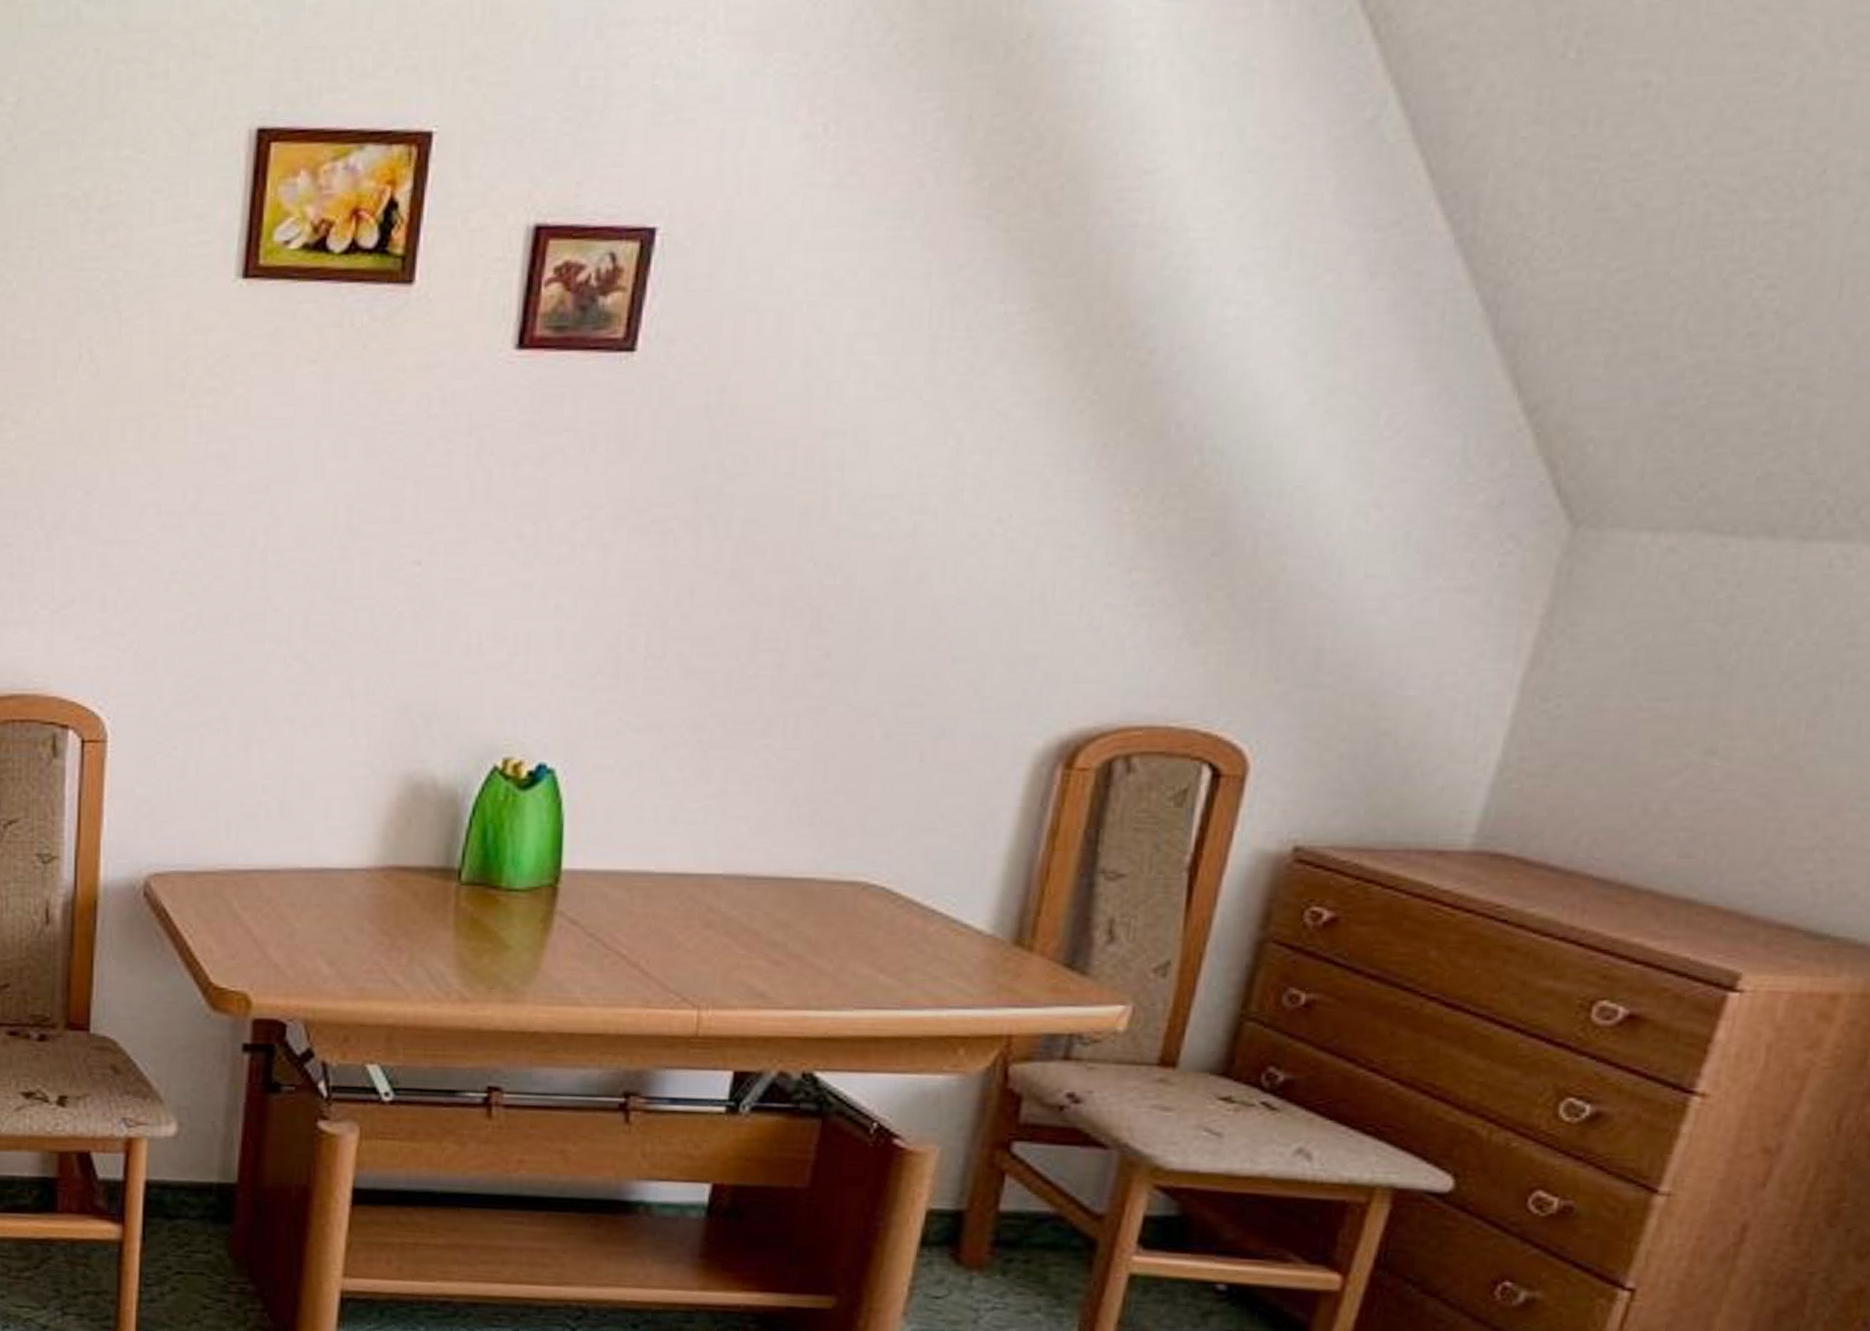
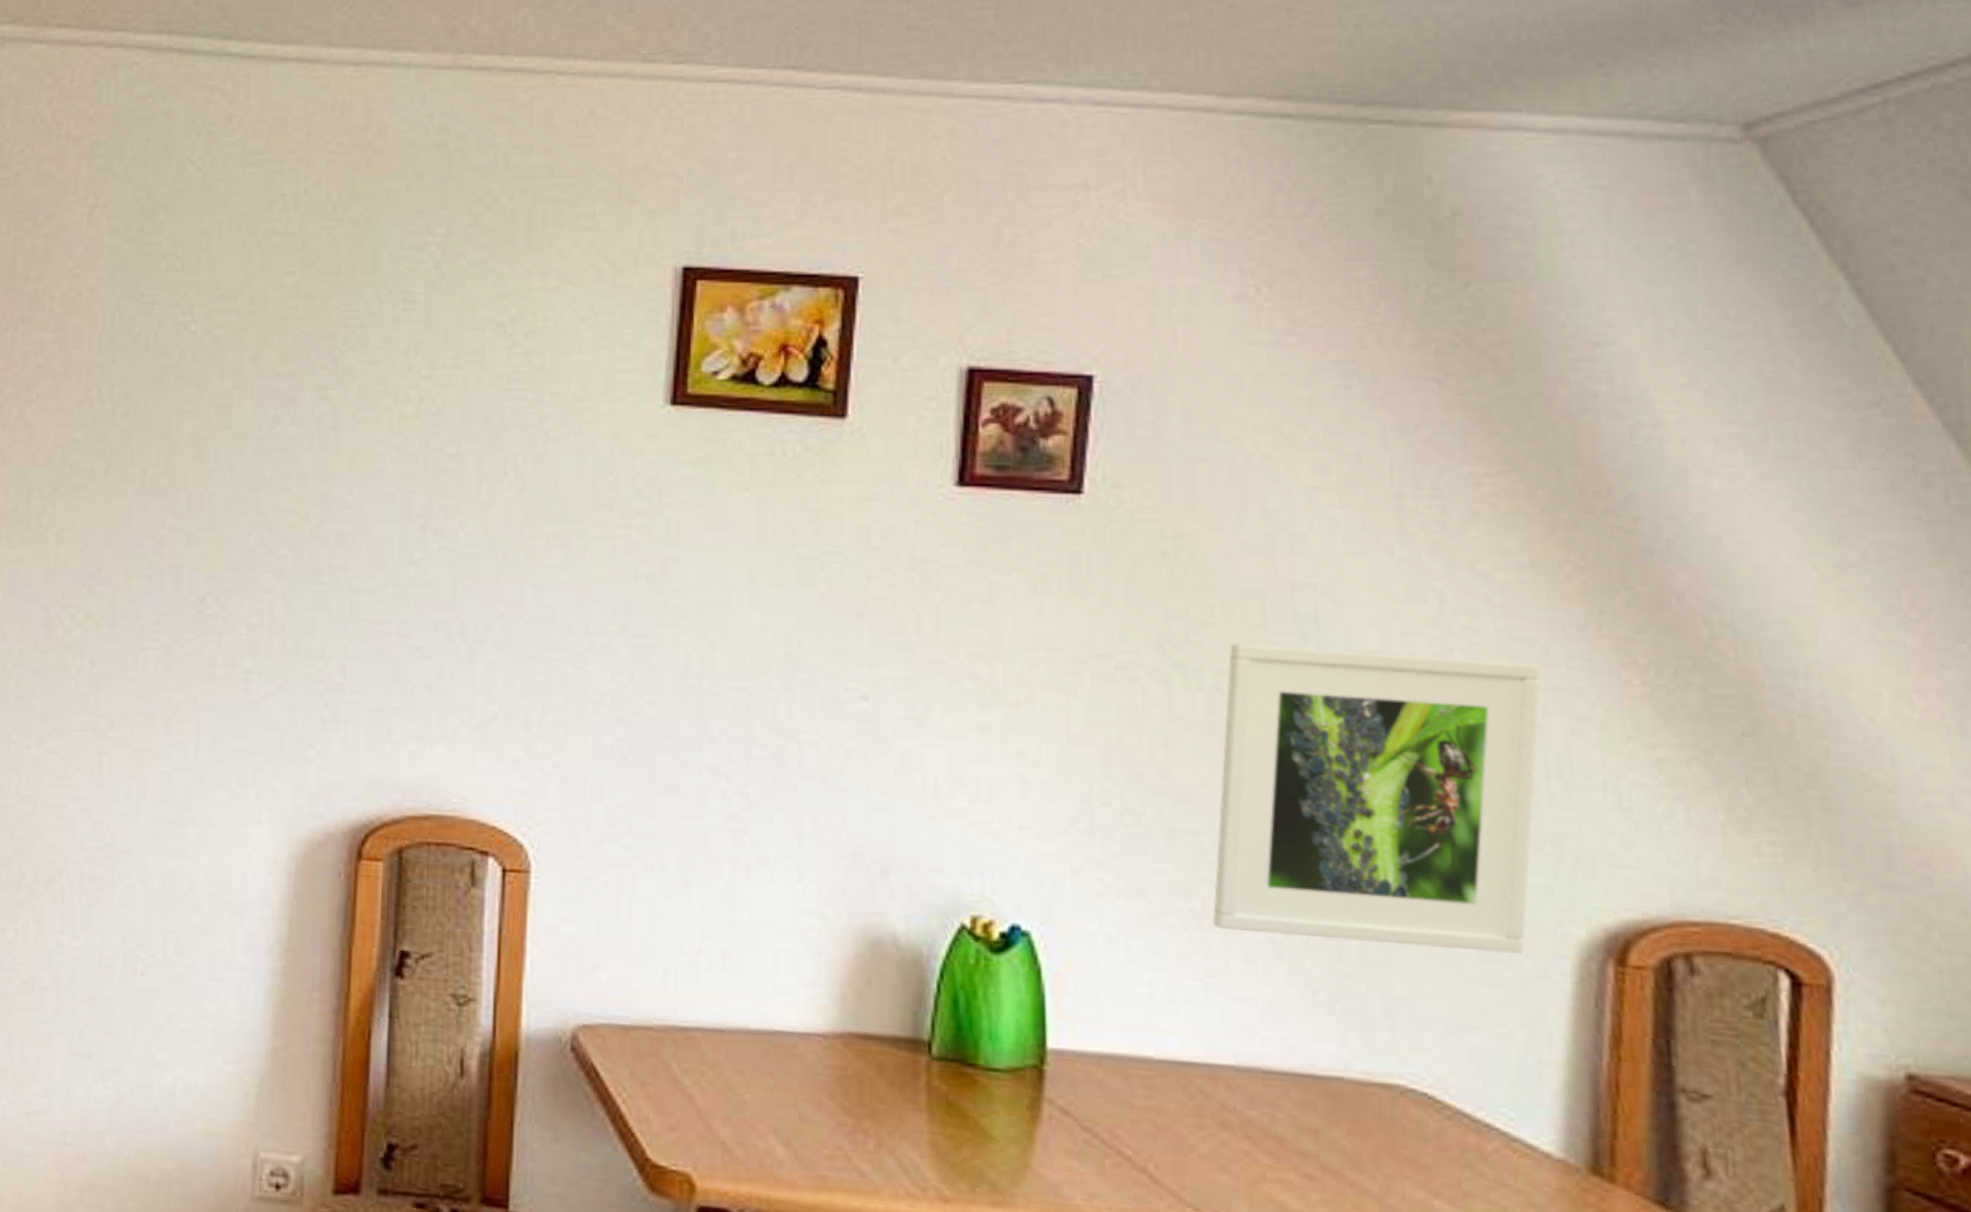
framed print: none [717,492,1041,763] -> present [1213,643,1541,954]

